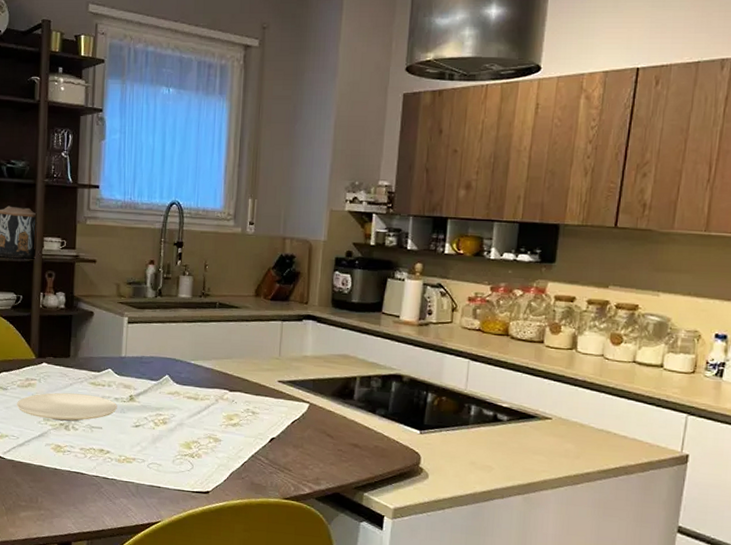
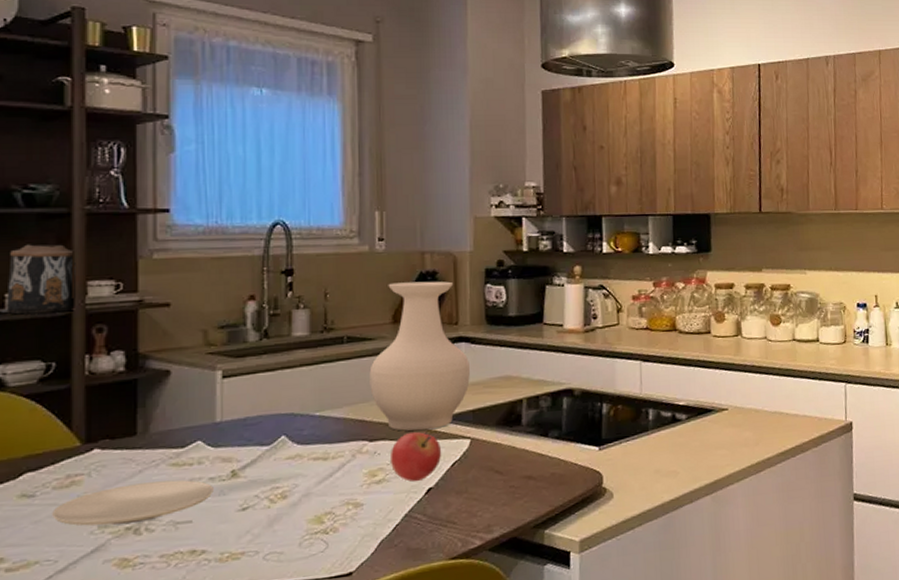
vase: none [233,262,314,390] -> present [369,281,470,432]
fruit: none [243,390,285,430] -> present [389,432,442,482]

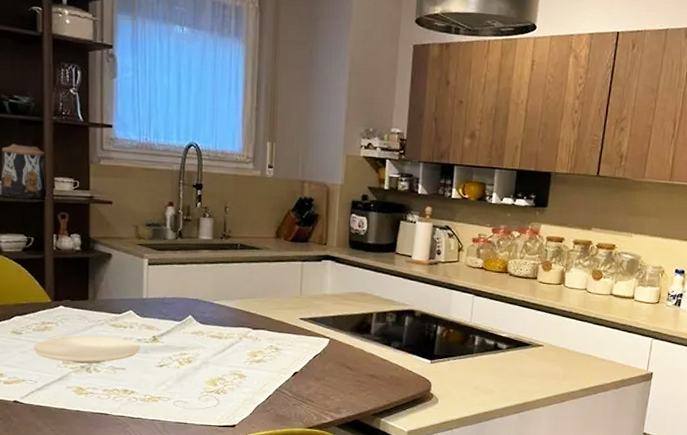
vase: present [369,281,470,432] -> none [255,204,333,327]
fruit: present [389,432,442,482] -> none [267,327,307,365]

